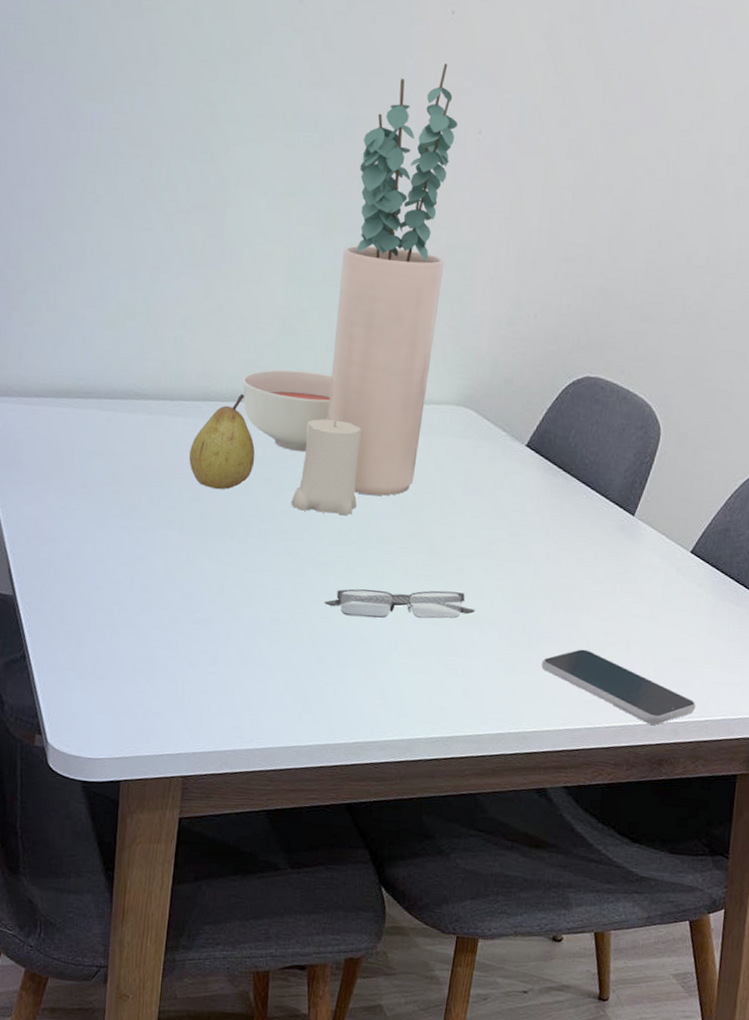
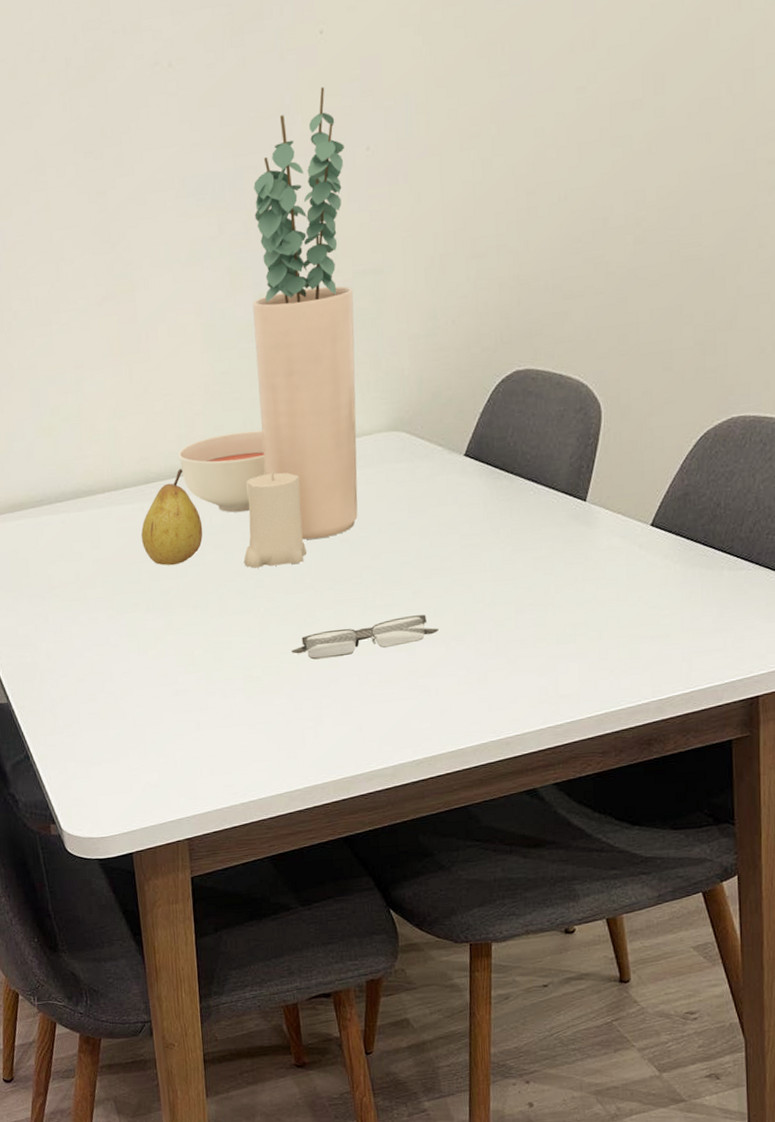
mobile phone: present [541,649,696,725] -> none [513,645,679,707]

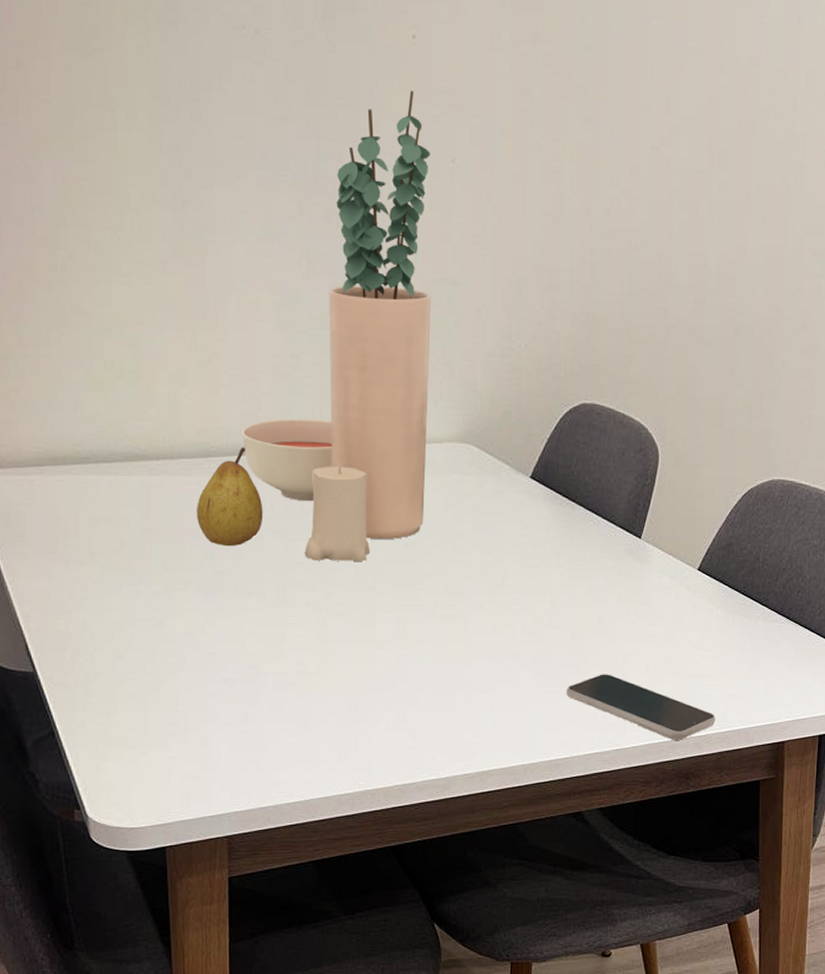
glasses: present [291,614,440,660] -> none [349,629,498,662]
mobile phone: none [513,645,679,707] -> present [566,674,716,740]

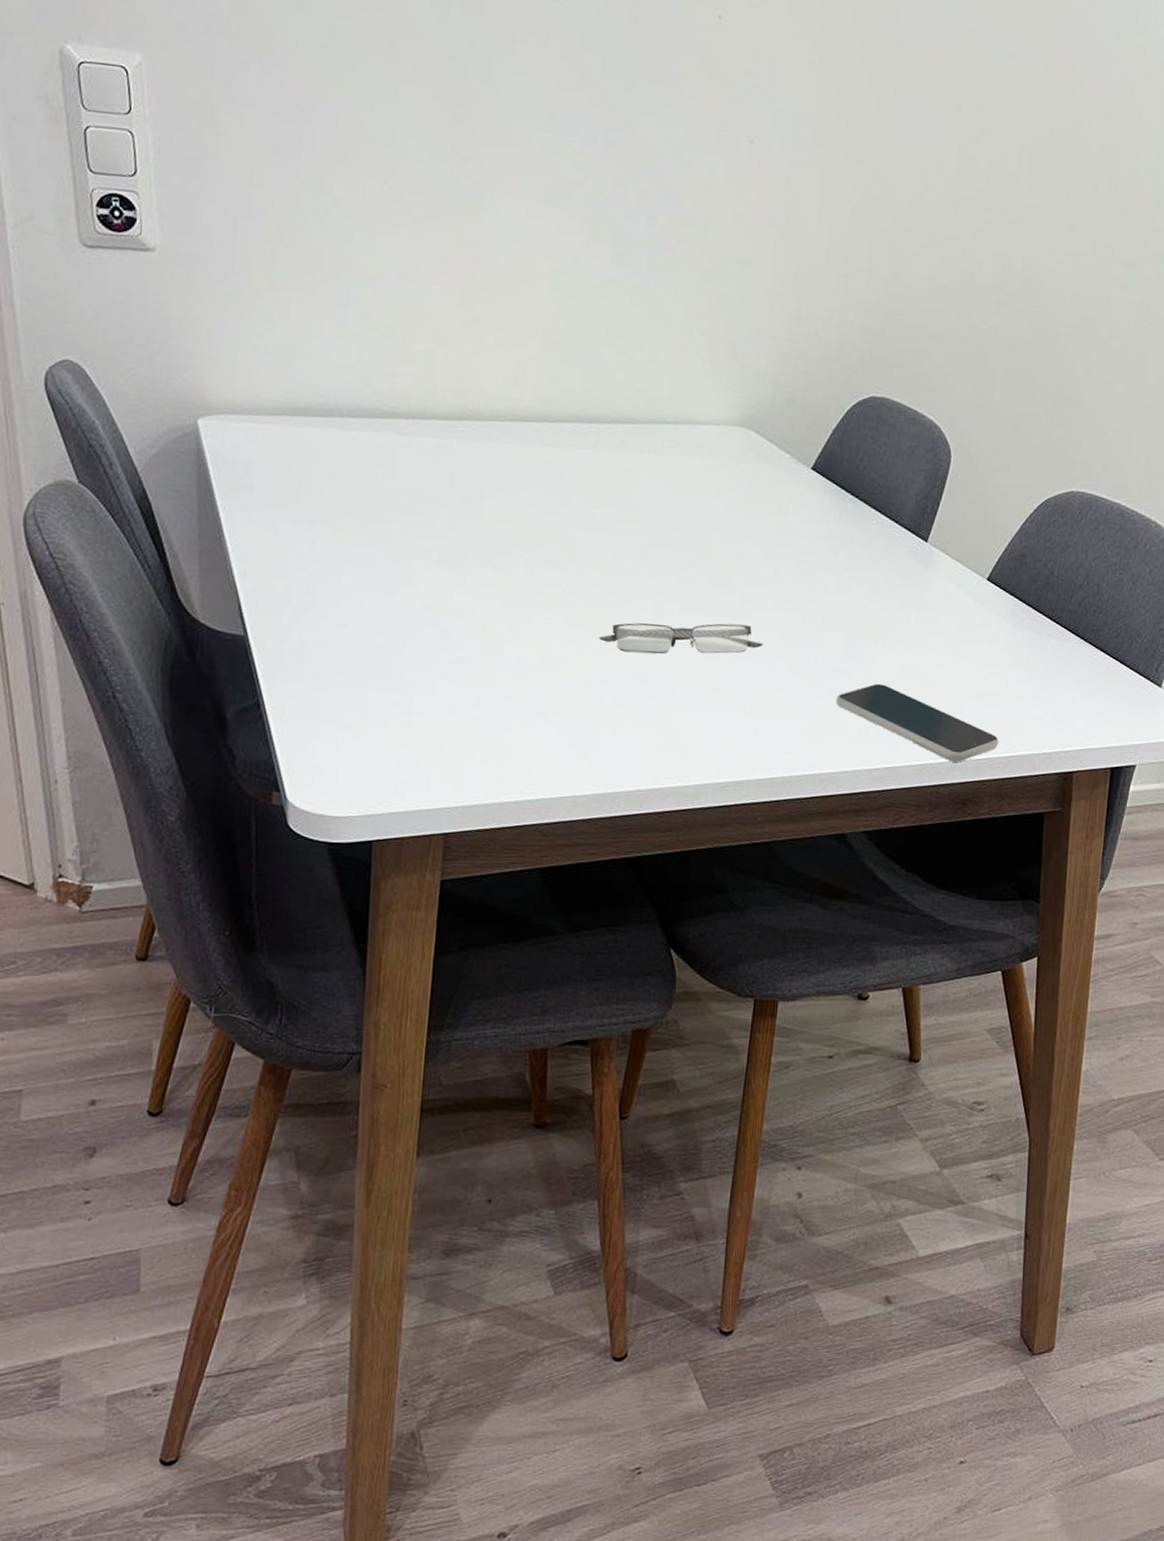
fruit: present [196,447,263,547] -> none [444,413,518,517]
bowl: present [241,418,333,501] -> none [501,386,602,475]
candle: present [305,464,371,562] -> none [559,438,635,544]
vase: present [329,91,432,539] -> none [597,69,729,522]
glasses: none [349,629,498,662] -> present [599,623,764,654]

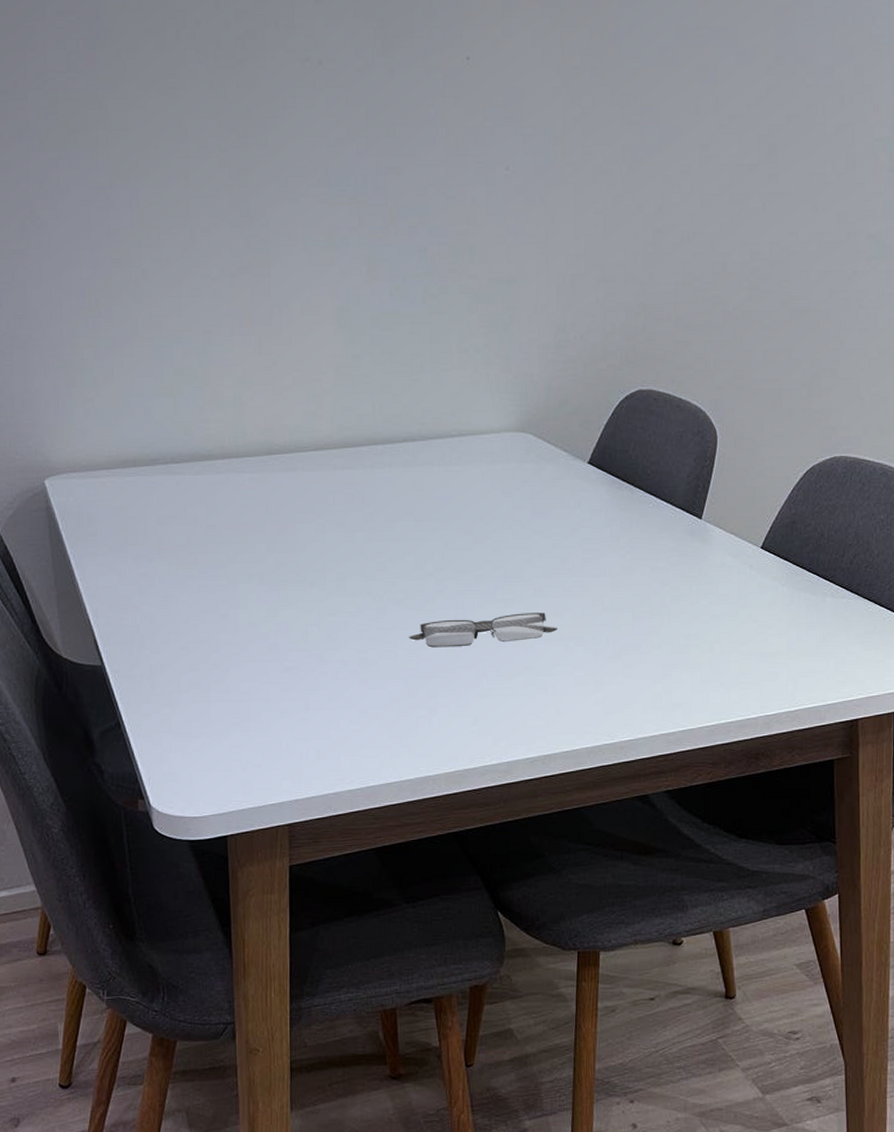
mobile phone: present [836,683,999,762] -> none [629,654,785,720]

